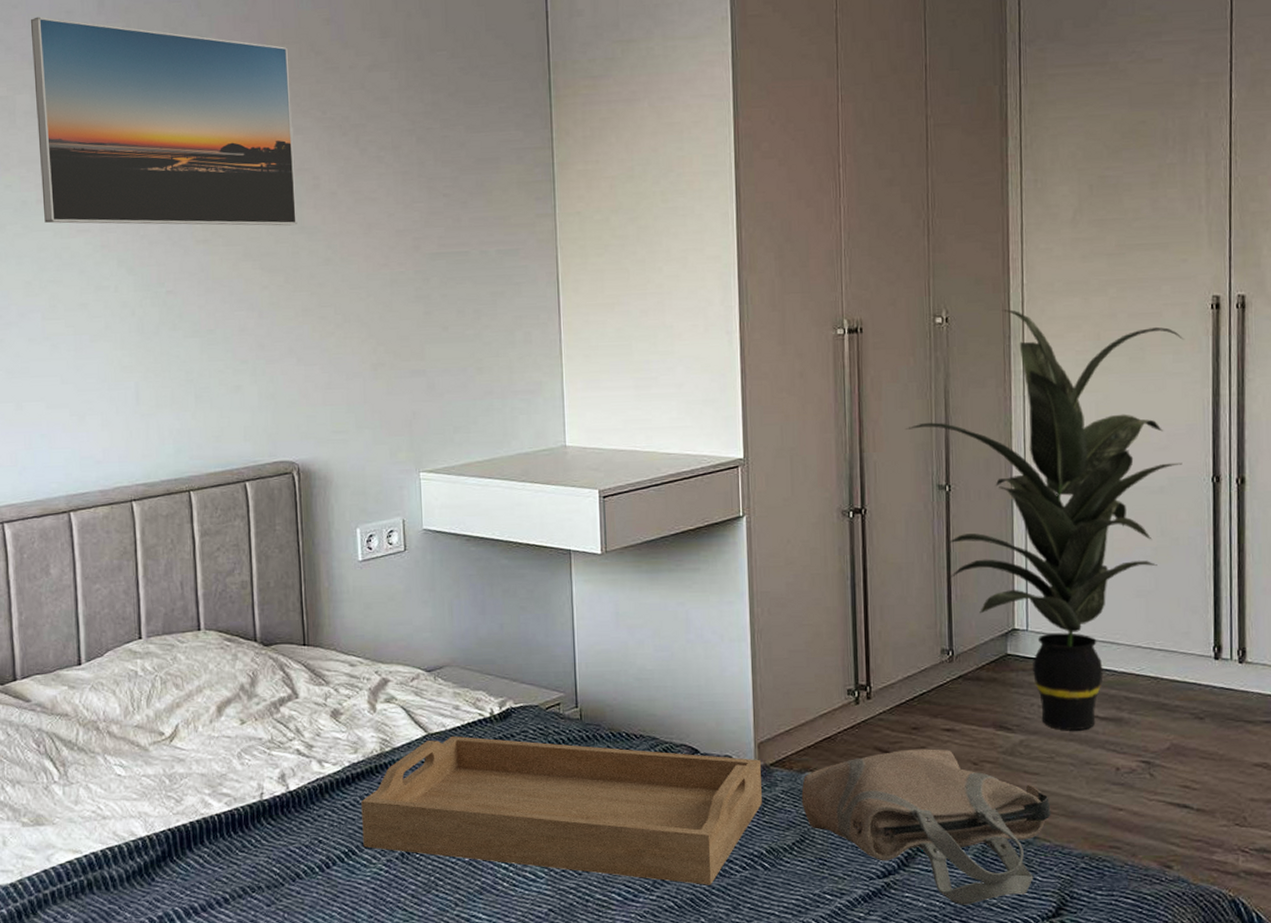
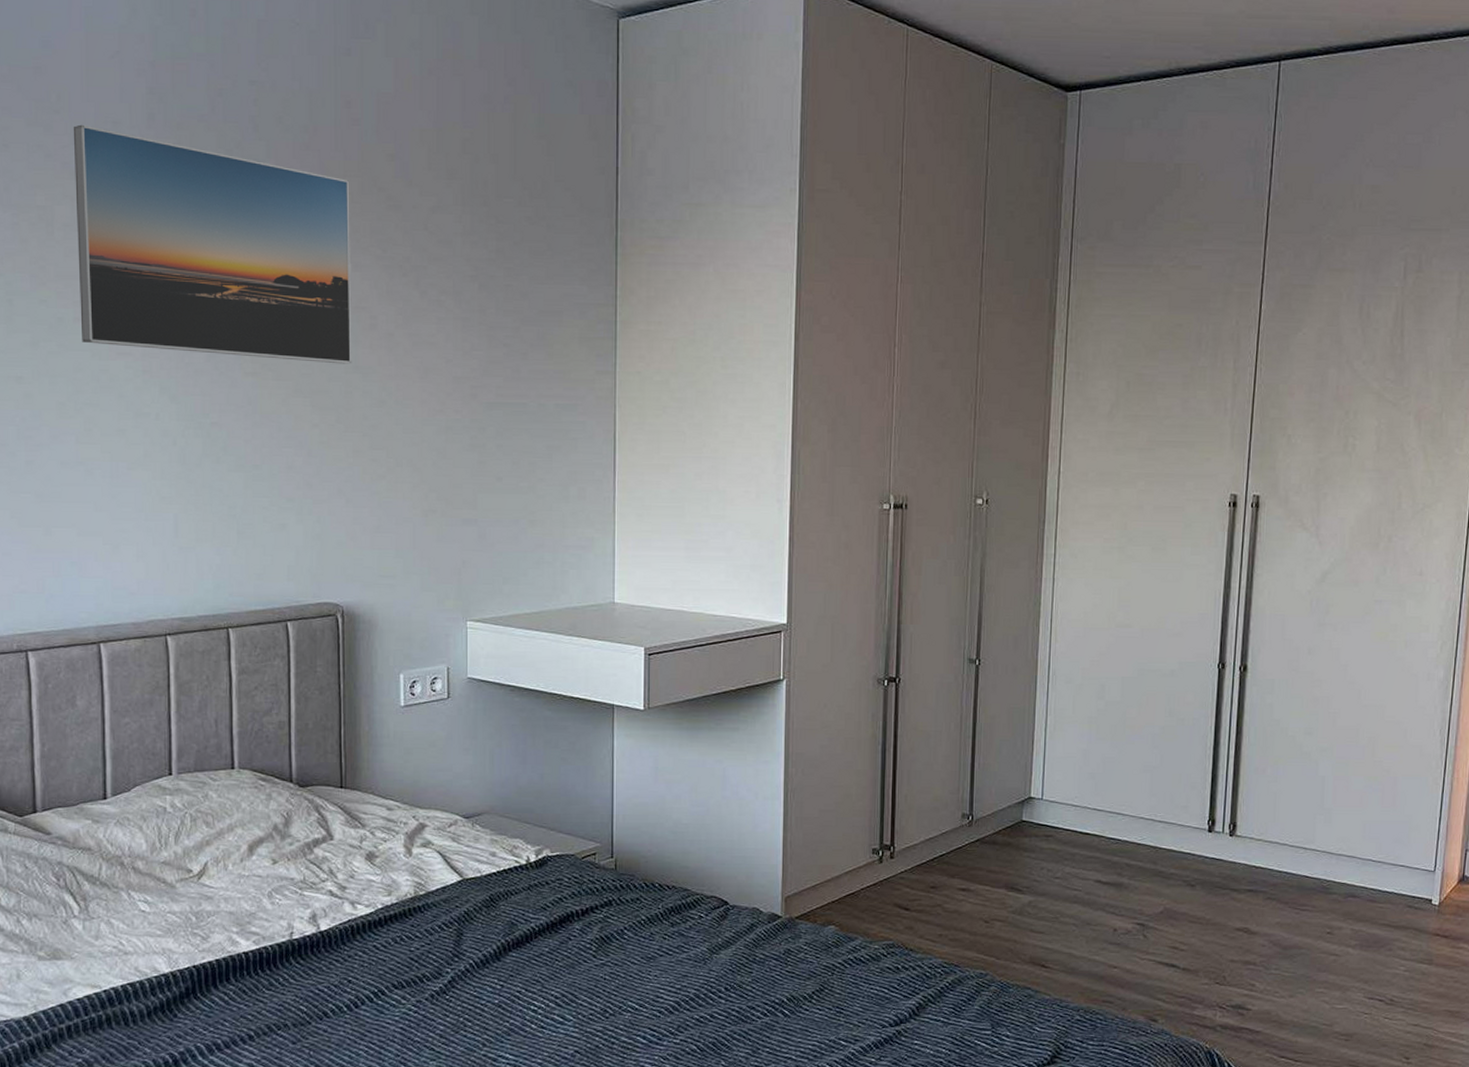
serving tray: present [361,736,762,885] -> none [393,882,788,1030]
tote bag: present [801,749,1051,905] -> none [823,906,1053,1052]
indoor plant: present [905,309,1184,730] -> none [941,495,1202,893]

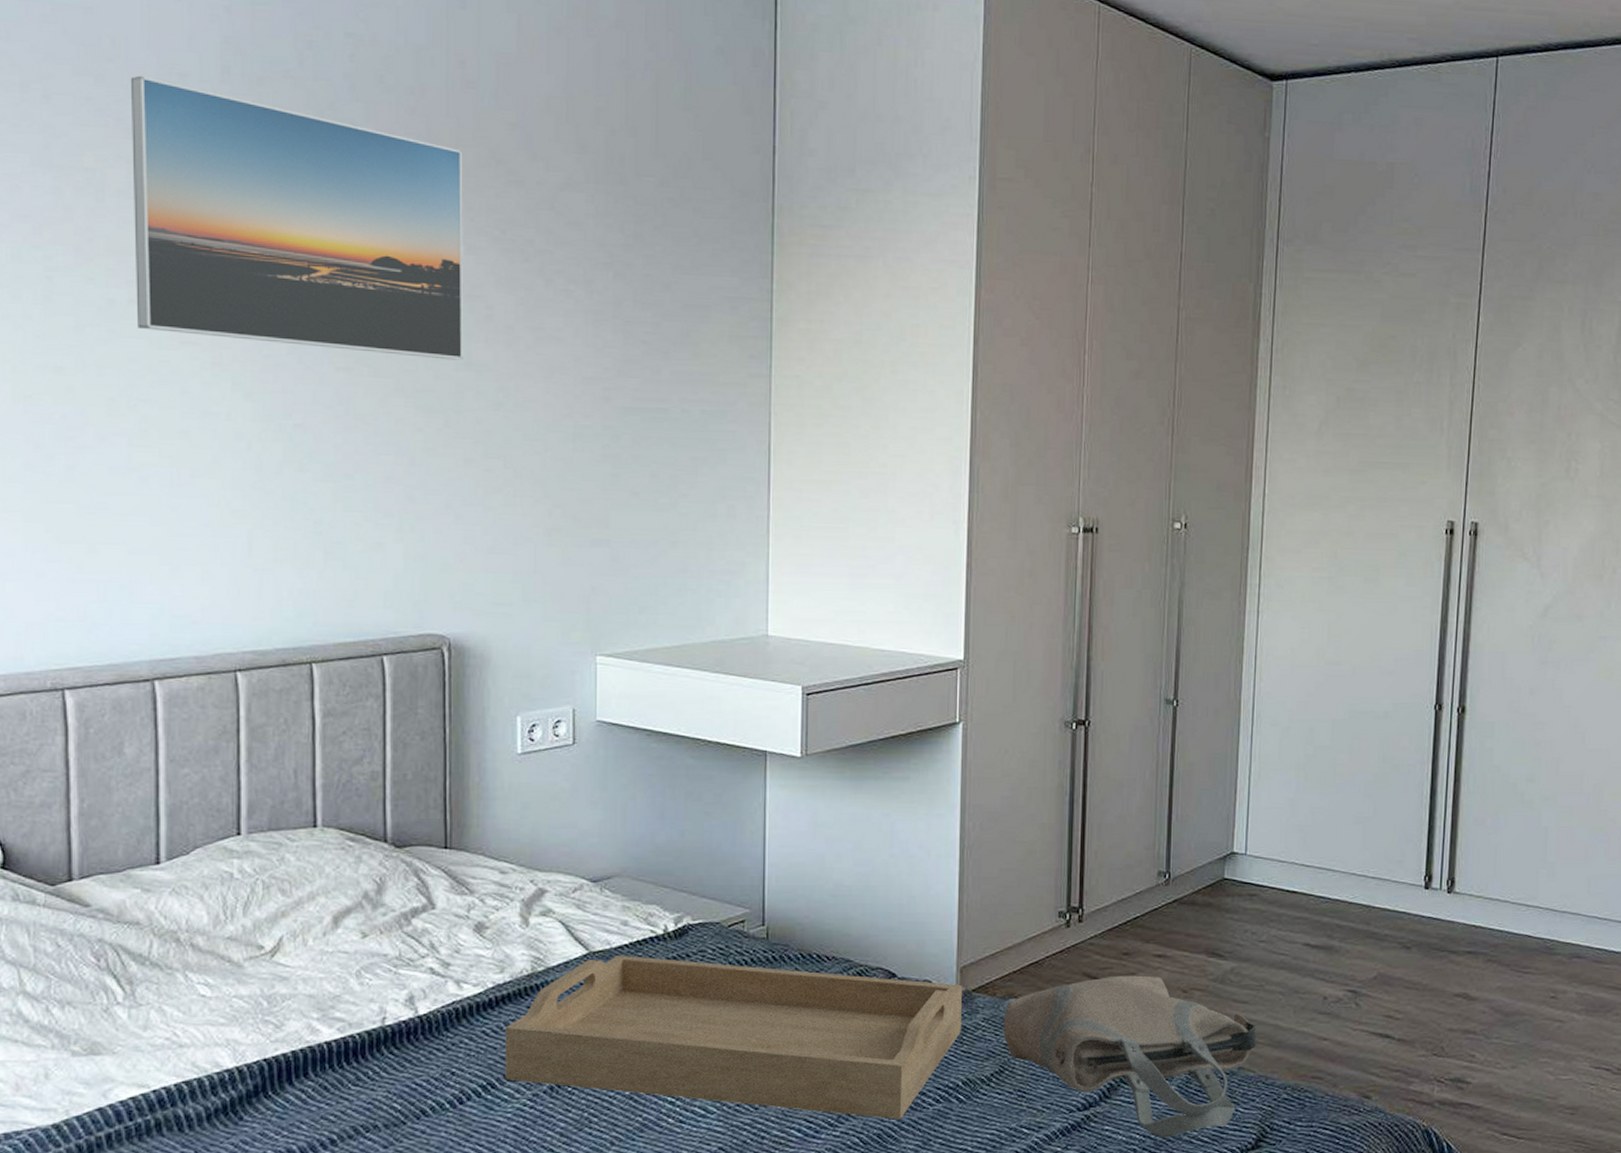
serving tray: none [393,882,788,1030] -> present [505,956,963,1120]
tote bag: none [823,906,1053,1052] -> present [1003,975,1257,1138]

